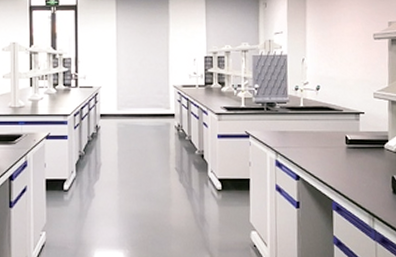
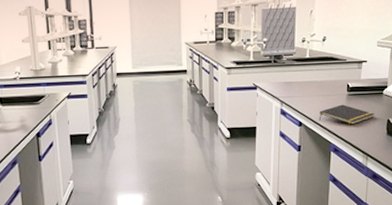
notepad: none [317,158,377,181] -> present [318,104,375,125]

